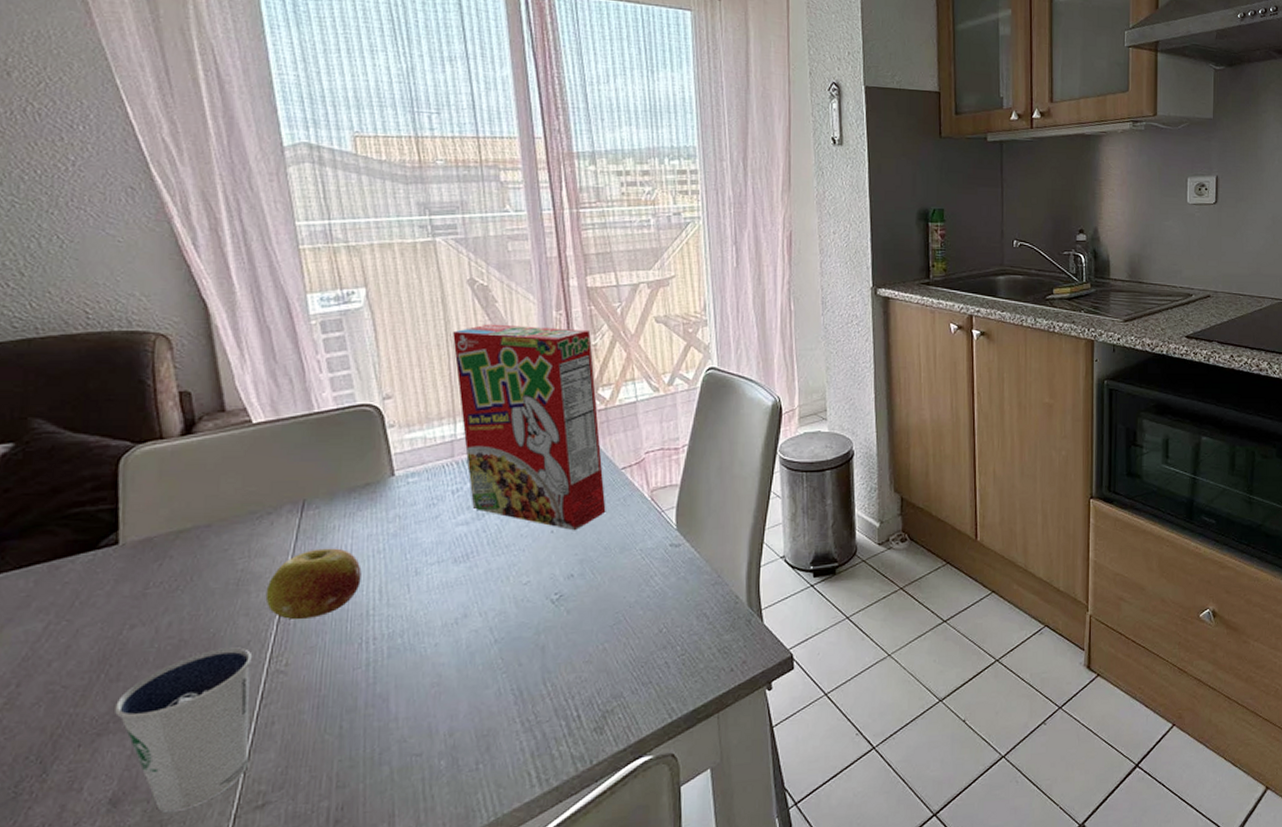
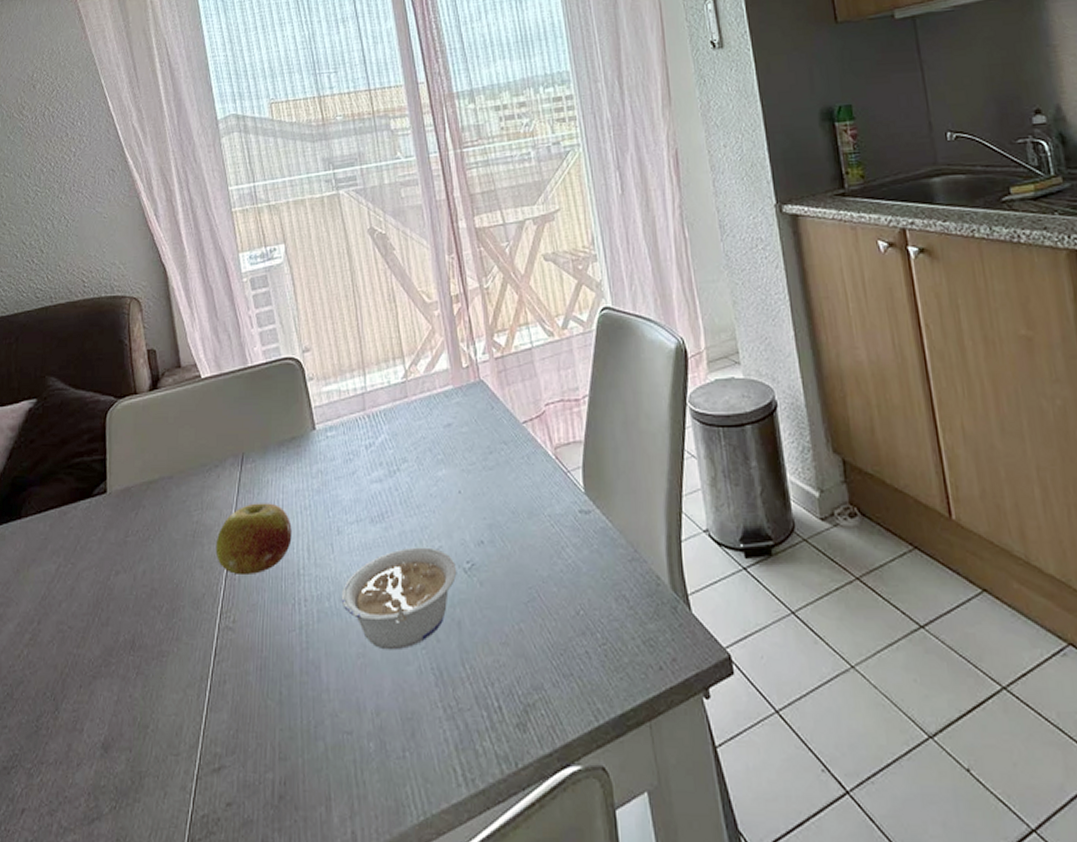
dixie cup: present [115,647,253,812] -> none [106,600,207,764]
legume: none [416,582,544,678] -> present [341,547,457,650]
cereal box: present [453,324,606,531] -> none [358,271,511,492]

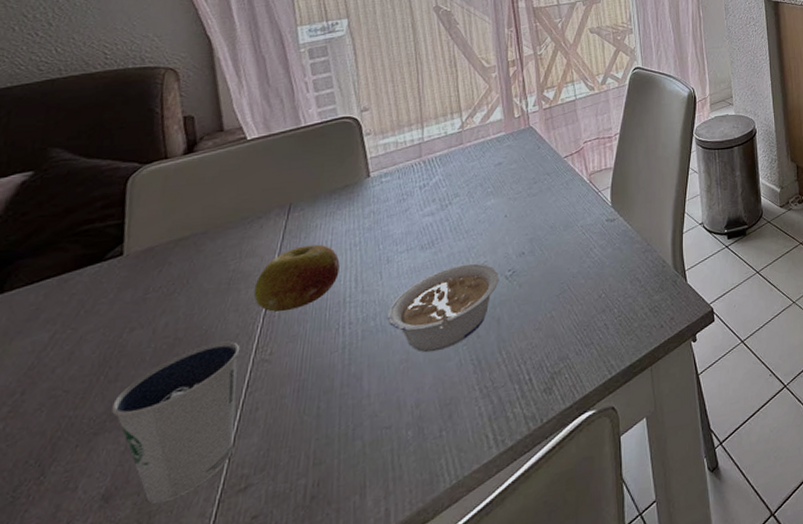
dixie cup: none [106,600,207,764] -> present [112,341,240,503]

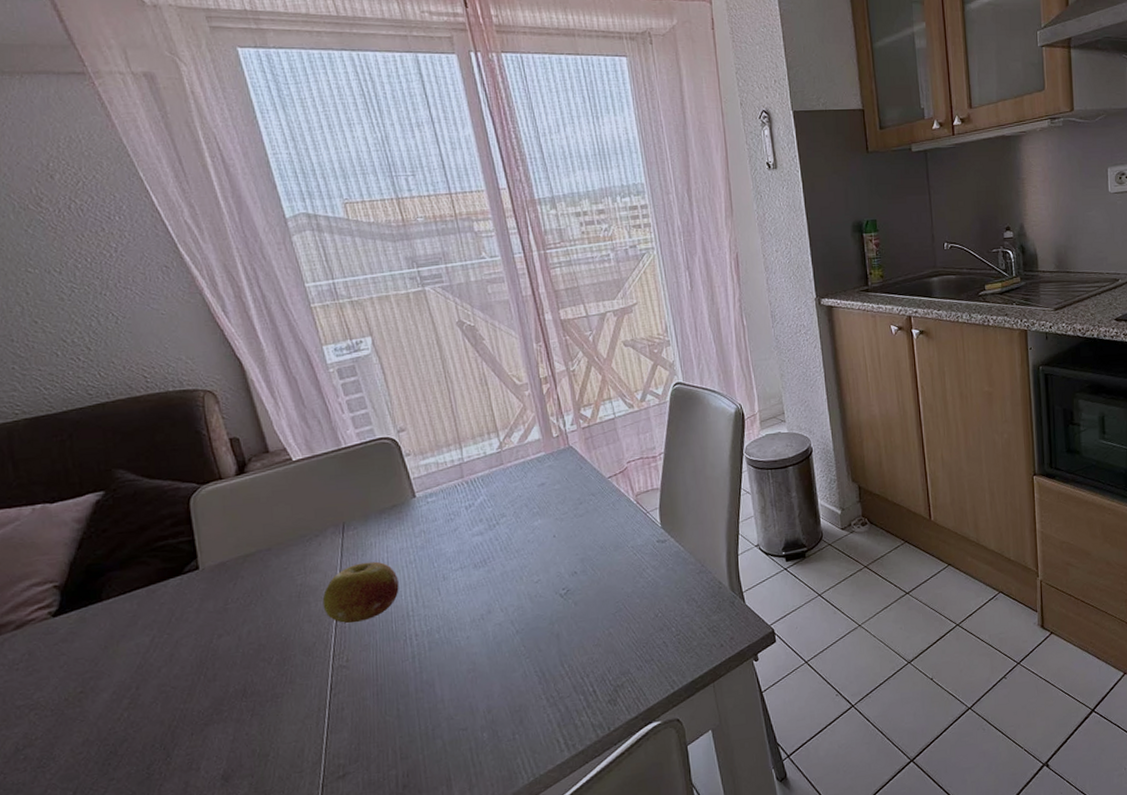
dixie cup: present [112,341,240,503] -> none [216,648,327,784]
legume: present [387,263,499,353] -> none [450,581,555,664]

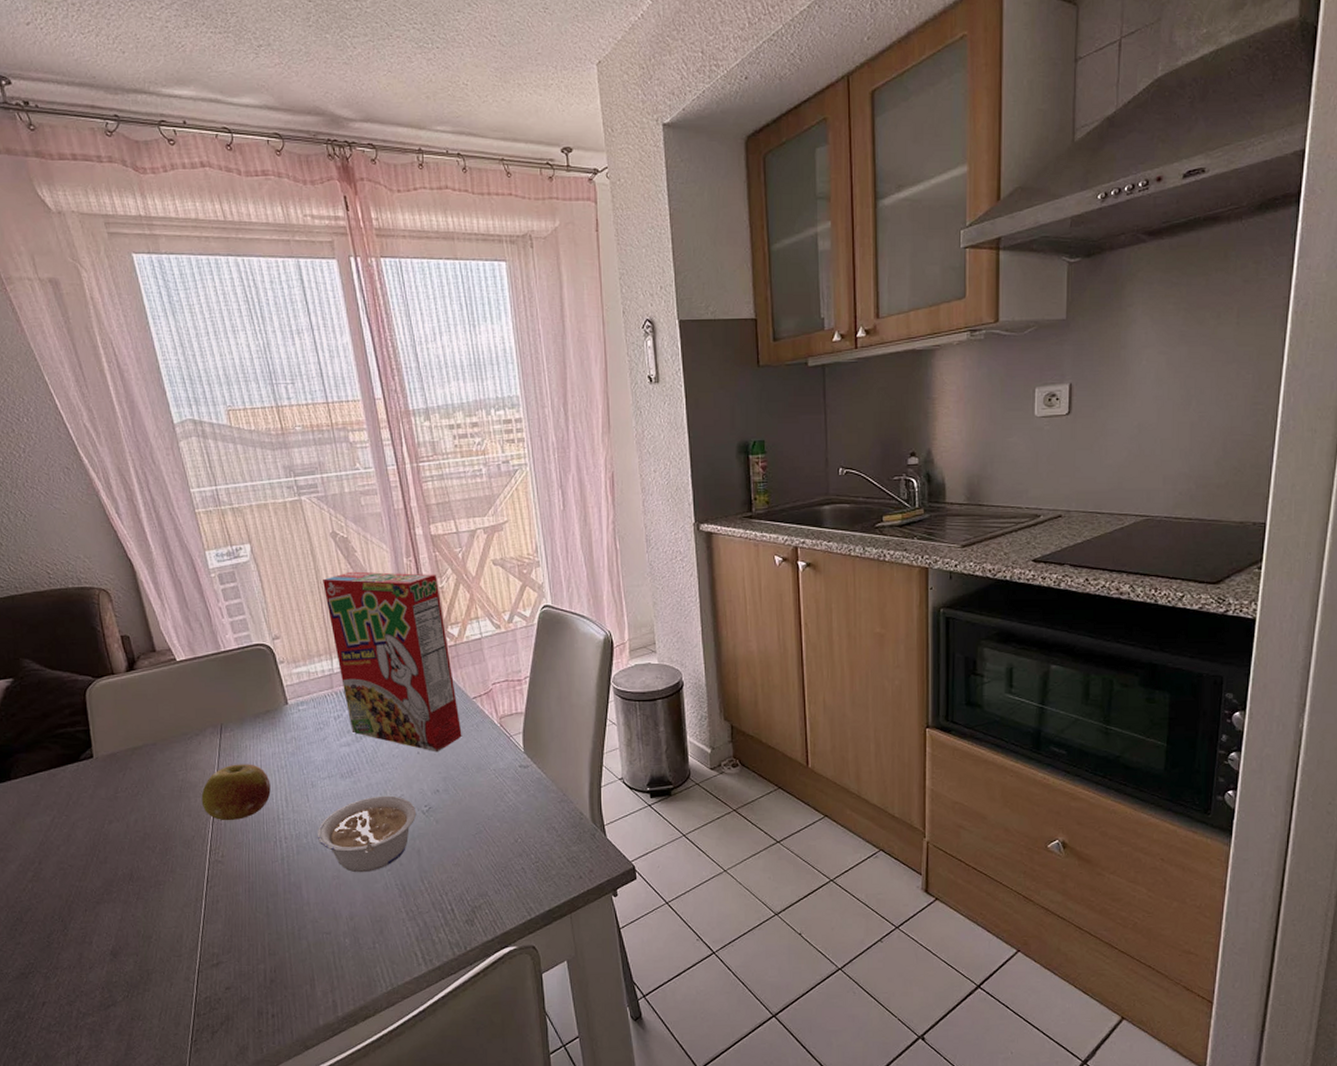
cereal box: none [450,358,599,535] -> present [323,571,462,753]
legume: none [450,581,555,664] -> present [317,795,417,873]

